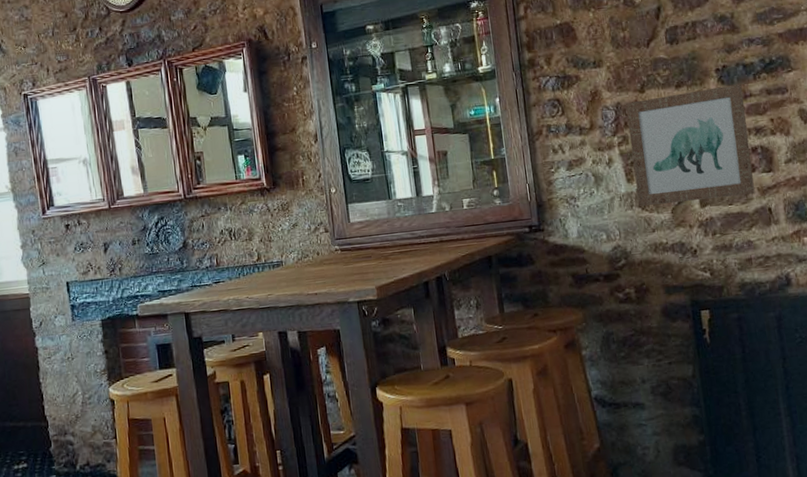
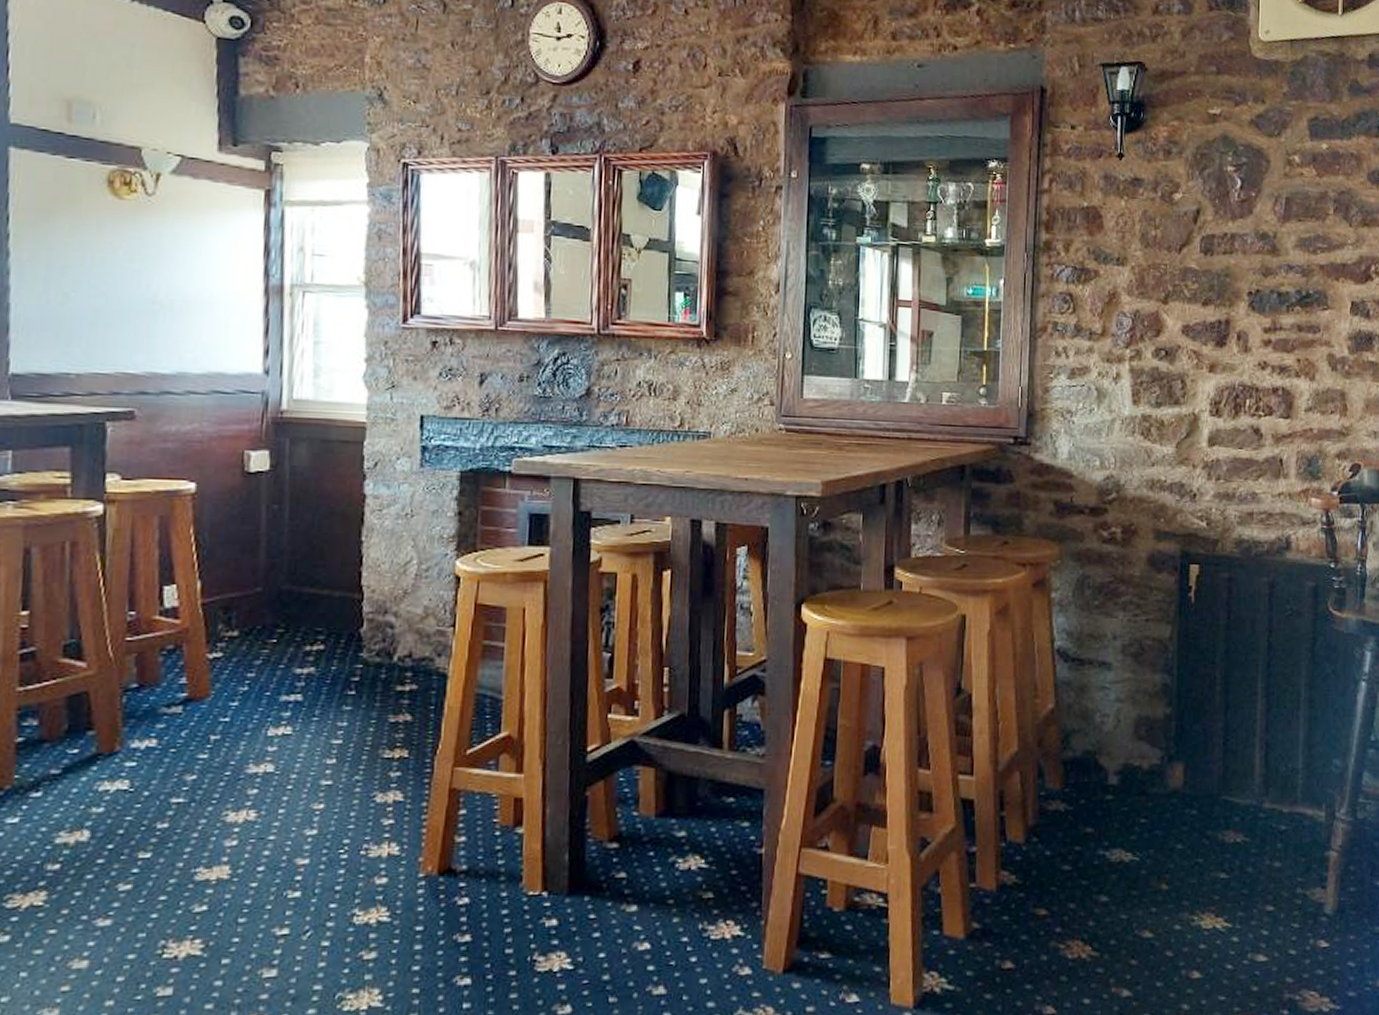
wall art: present [626,83,755,206] -> none [1141,312,1273,440]

